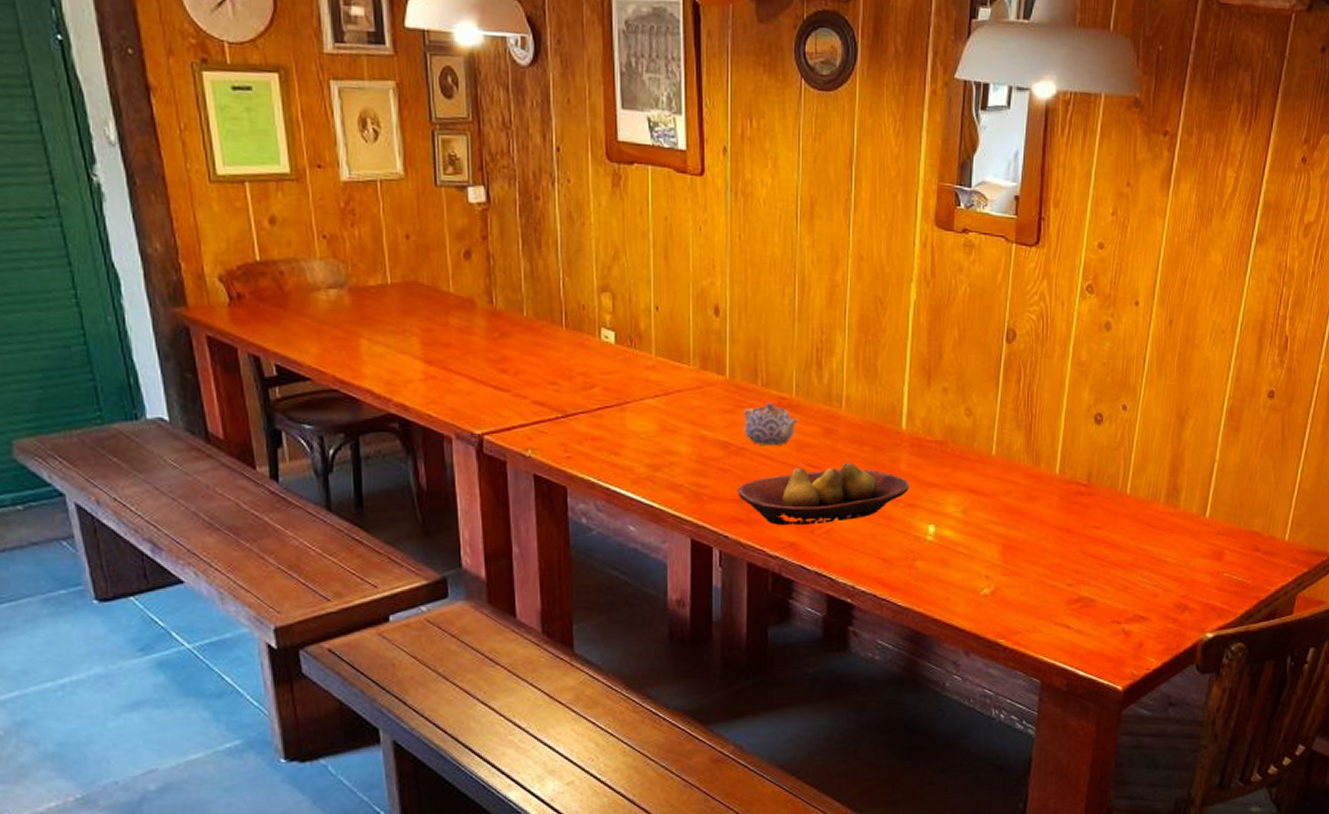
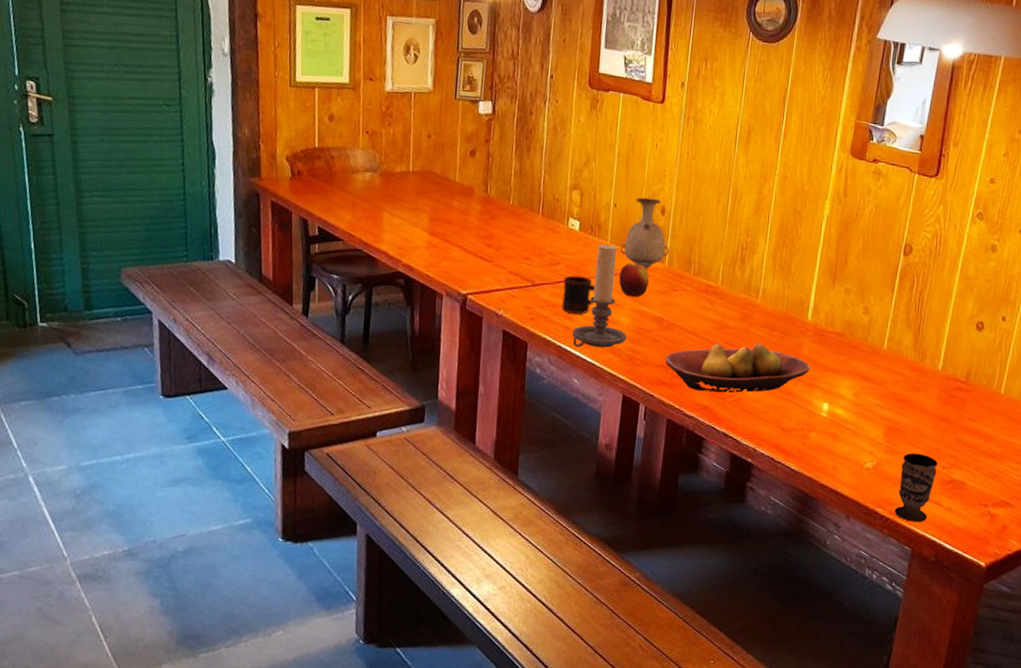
mug: none [602,400,644,446] -> present [562,275,595,314]
candle holder: none [621,357,689,487] -> present [572,244,627,348]
vase: none [668,295,730,386] -> present [620,197,670,270]
apple: none [671,379,708,420] -> present [619,263,649,298]
teapot: present [744,403,799,446] -> none [675,288,722,325]
cup: none [1018,572,1063,651] -> present [894,453,938,523]

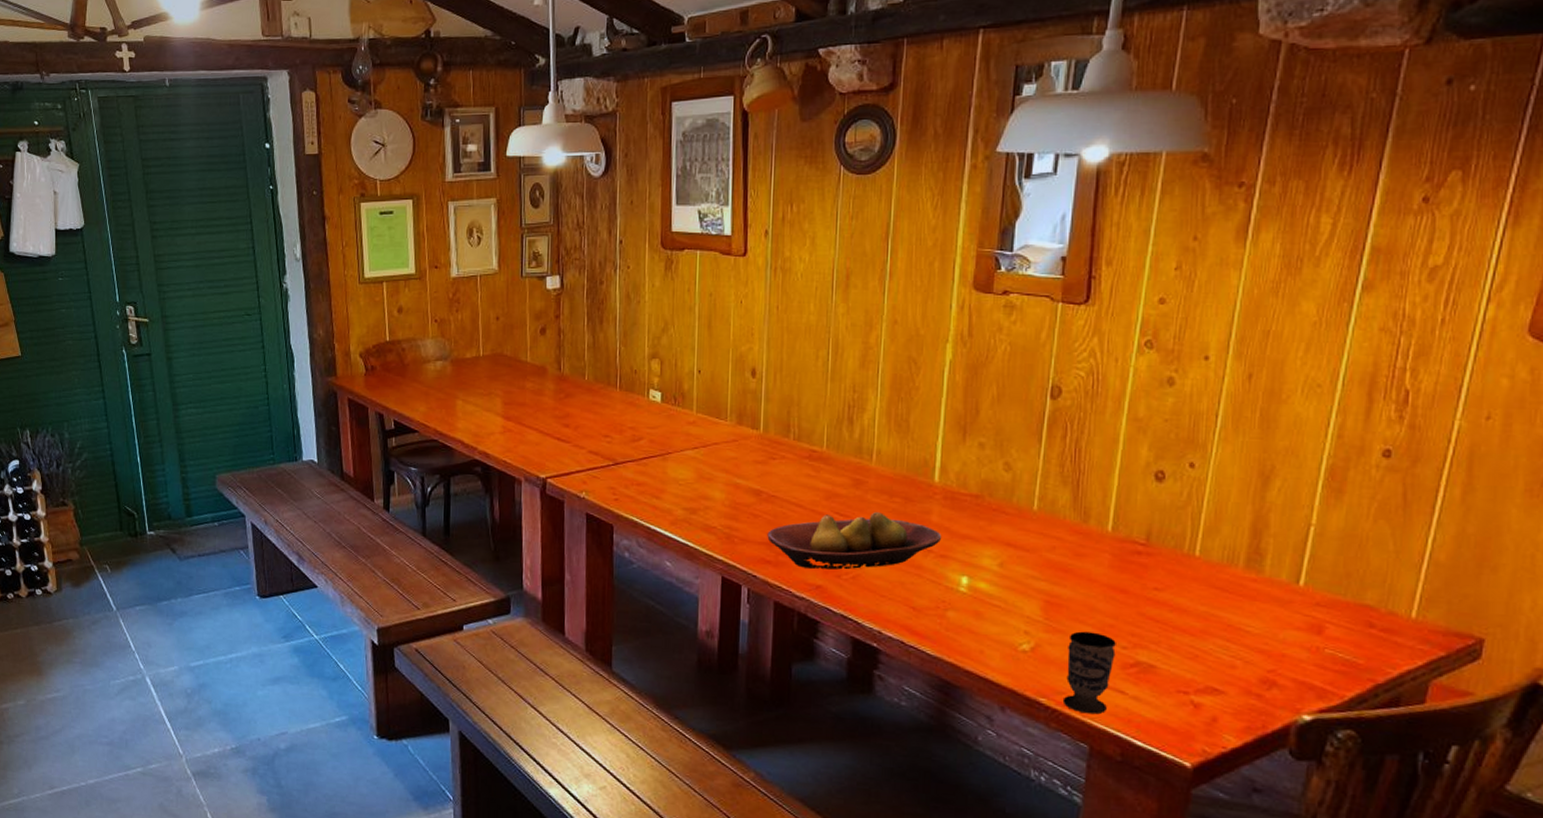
mug: present [562,275,595,314] -> none [647,450,683,491]
candle holder: present [572,244,627,348] -> none [661,414,723,528]
apple: present [619,263,649,298] -> none [709,433,743,470]
vase: present [620,197,670,270] -> none [707,360,764,439]

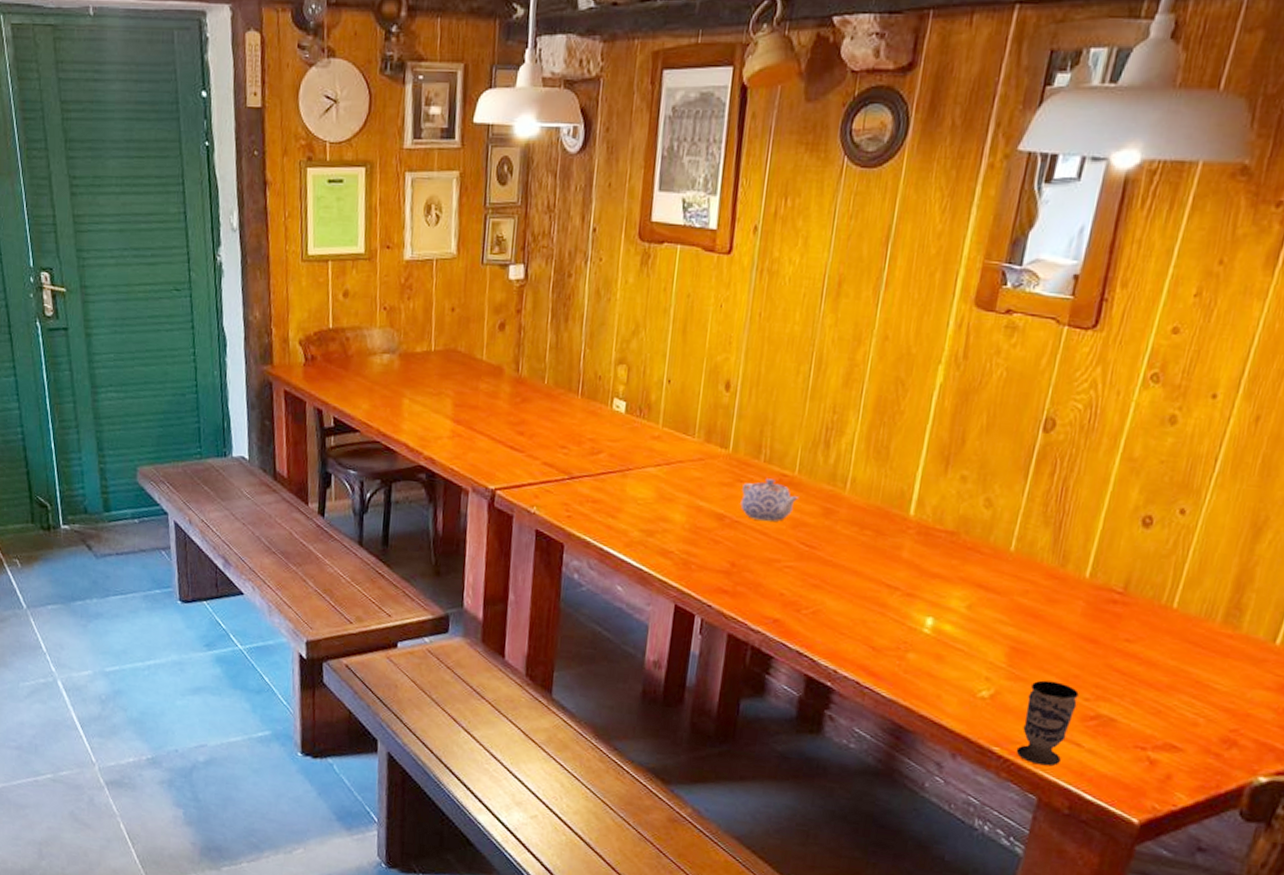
fruit bowl: present [767,512,942,570] -> none [726,544,911,604]
teapot: none [775,455,829,495] -> present [740,478,799,522]

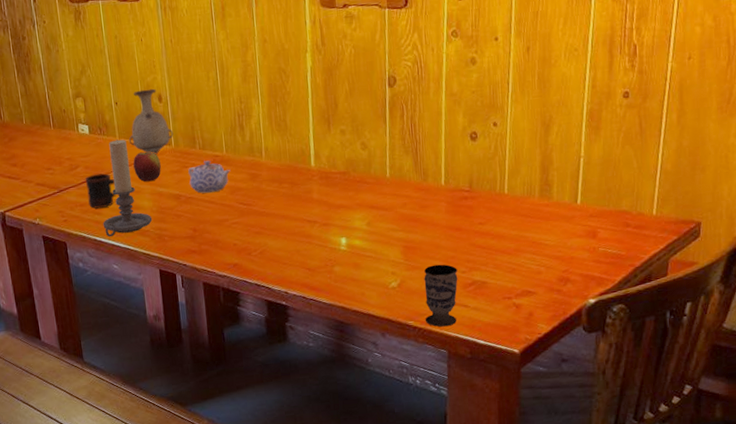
mug: none [604,466,643,511] -> present [85,173,117,209]
candle holder: none [615,427,681,550] -> present [103,139,153,237]
apple: none [672,450,709,491] -> present [133,152,161,182]
vase: none [673,370,735,458] -> present [128,88,174,155]

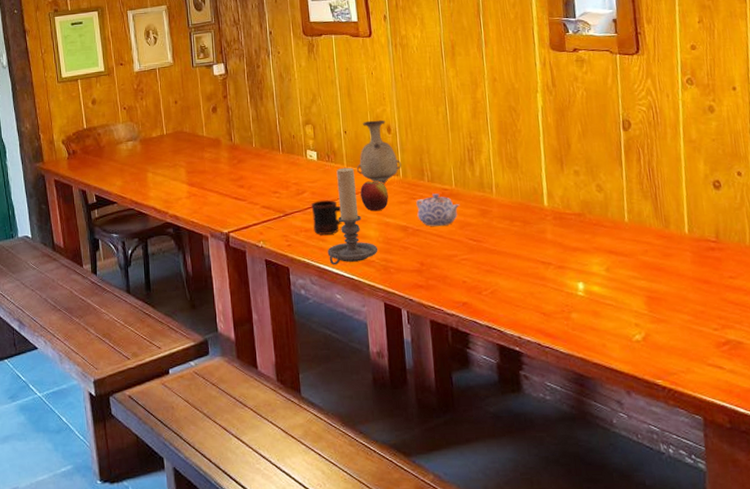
cup: present [424,264,458,327] -> none [671,319,711,390]

